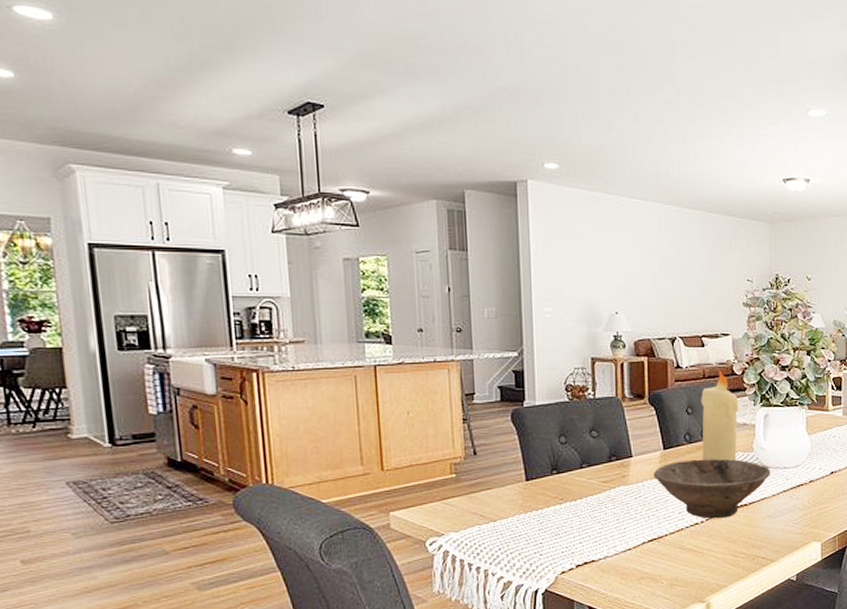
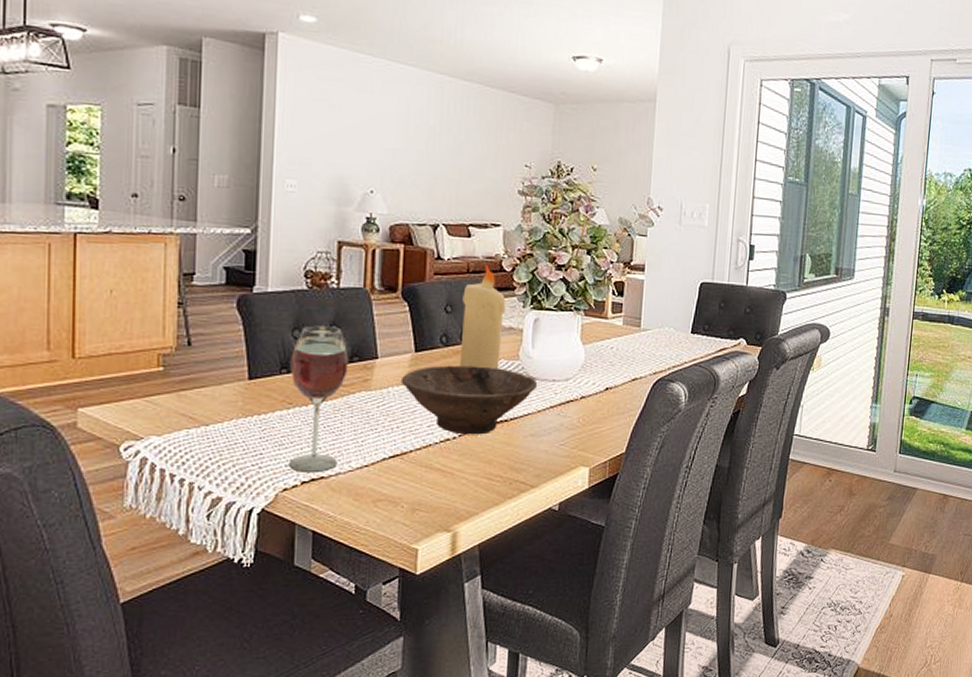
wineglass: none [559,431,608,558] -> present [290,325,349,474]

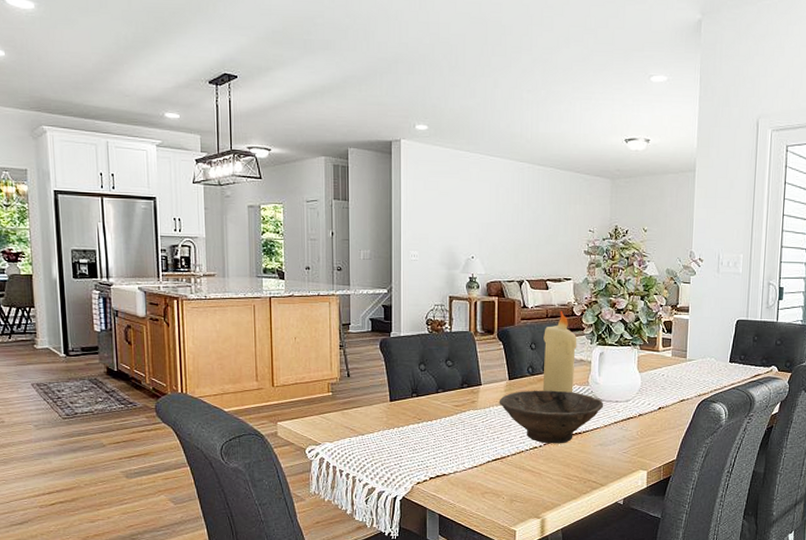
wineglass: present [290,325,349,474] -> none [419,361,460,472]

